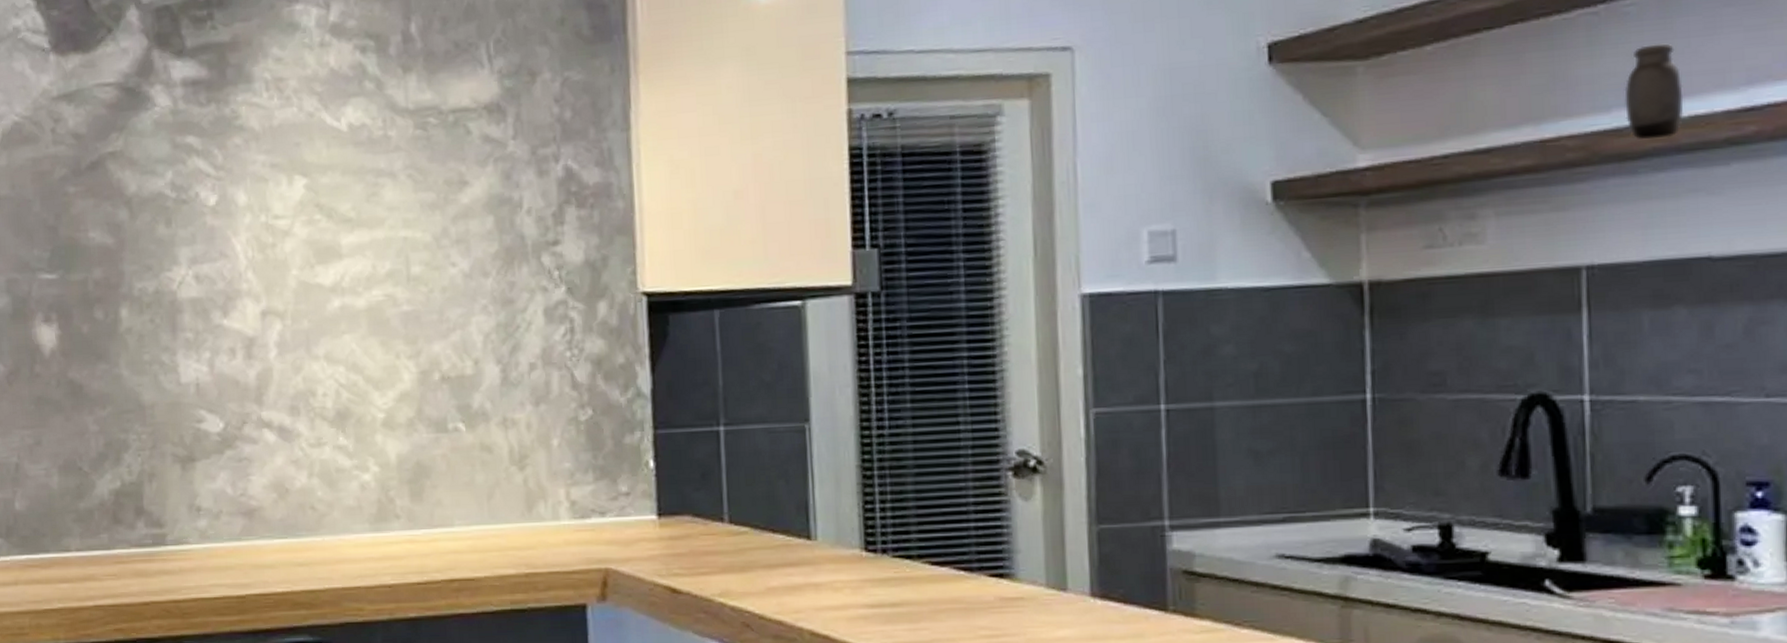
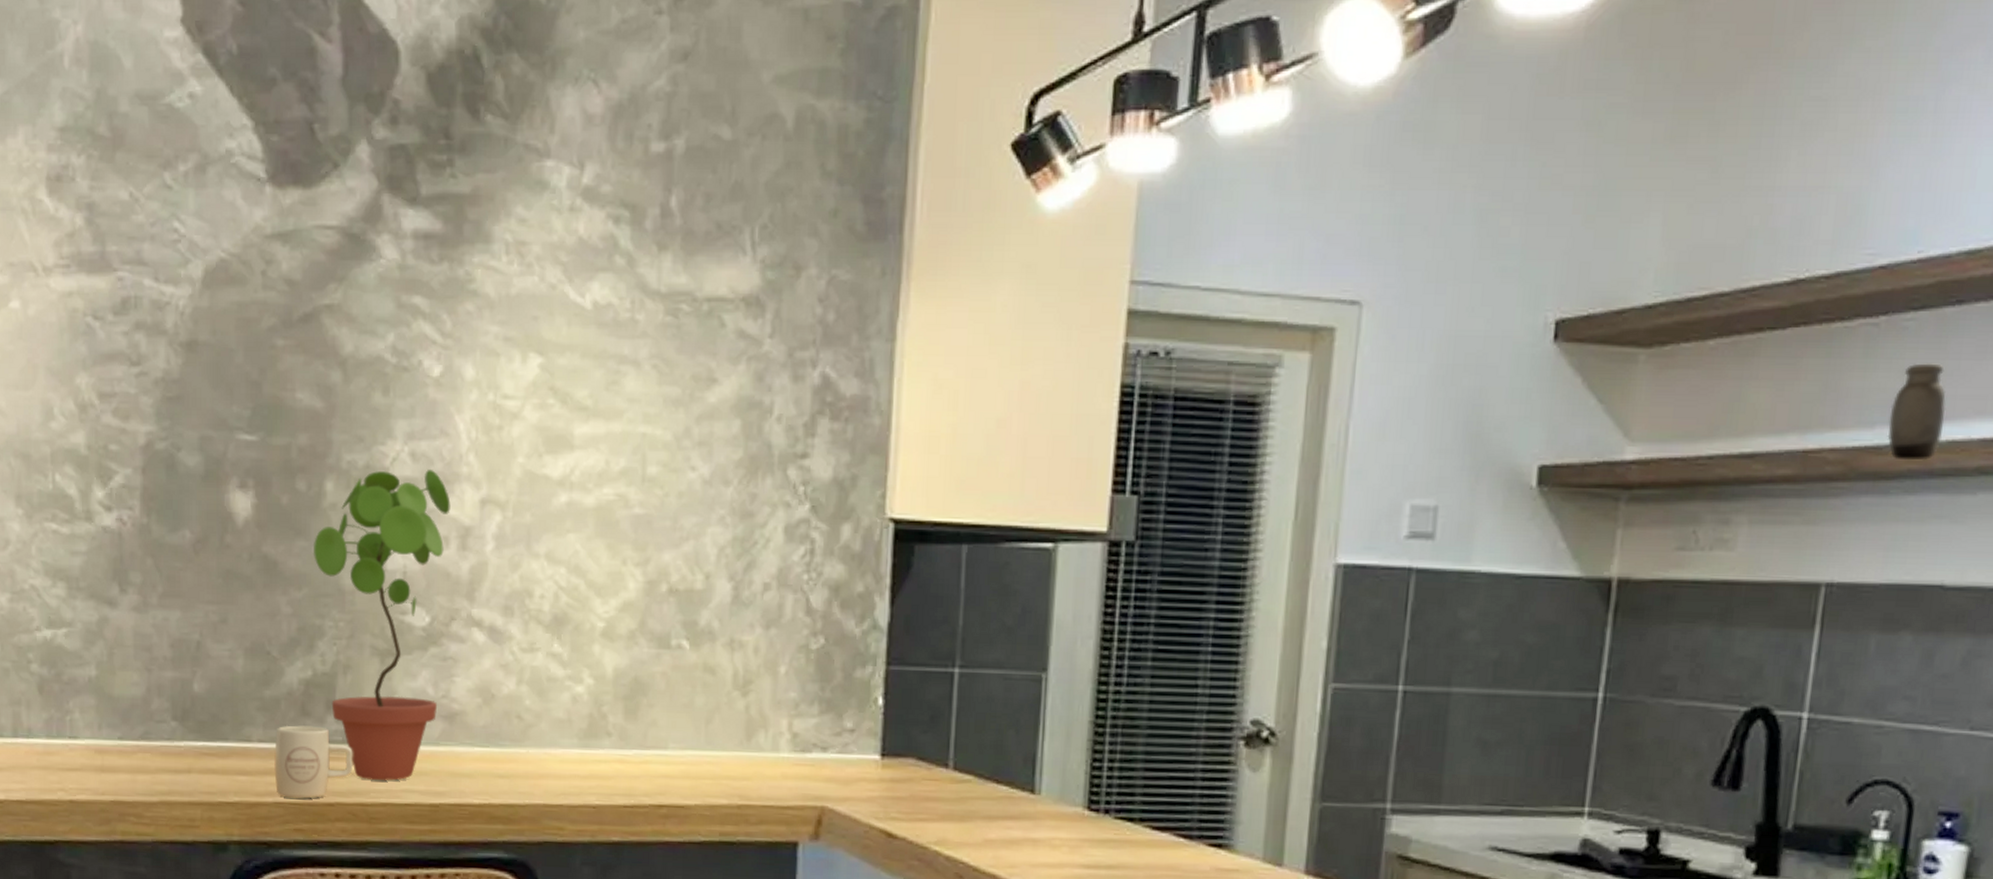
mug: none [91,532,164,601] -> present [274,725,353,799]
potted plant: none [113,289,237,578] -> present [312,470,451,781]

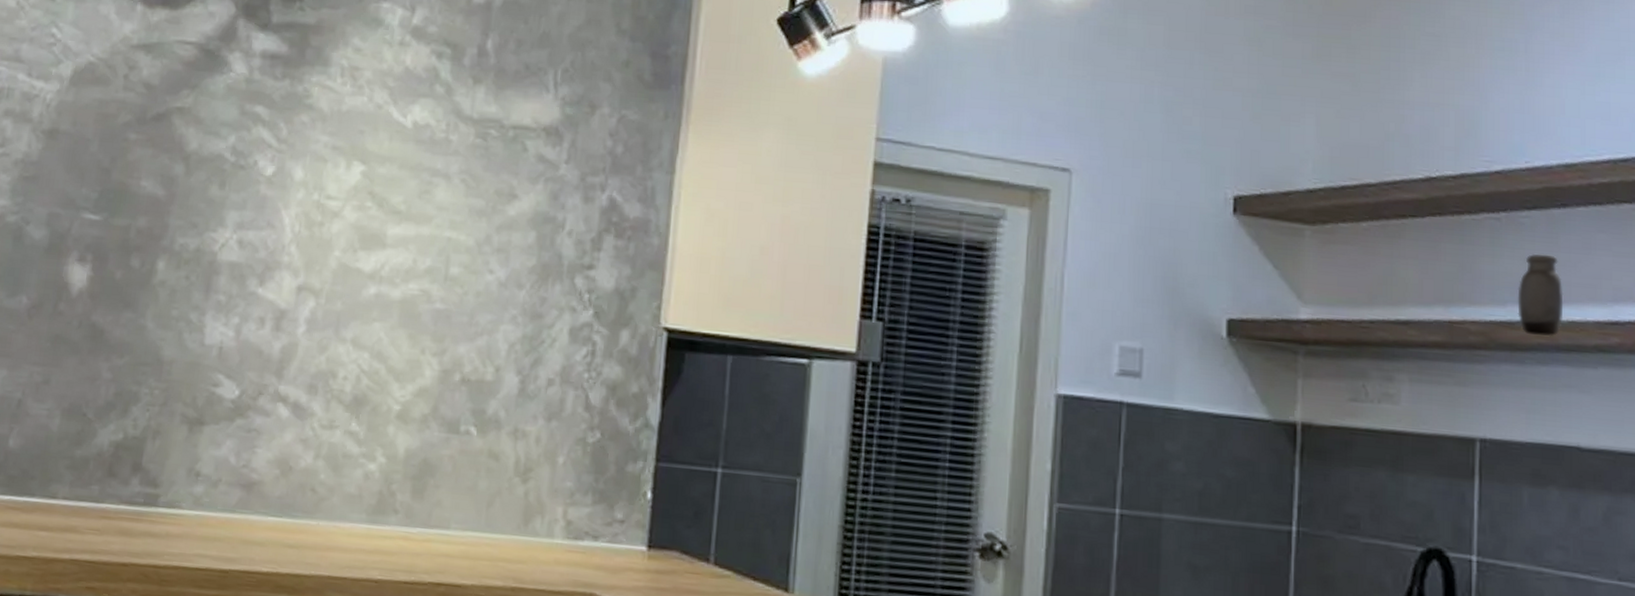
mug: present [274,725,353,799] -> none [74,485,153,558]
potted plant: present [312,470,451,781] -> none [137,254,270,545]

